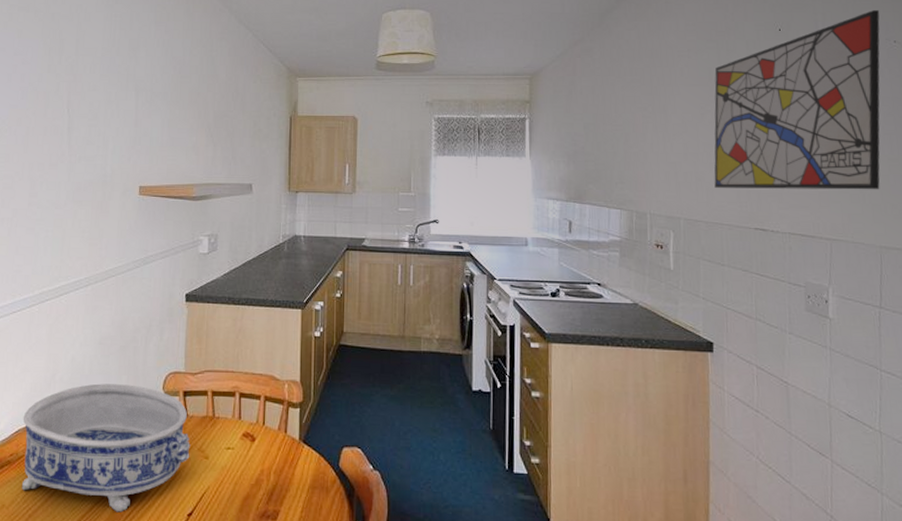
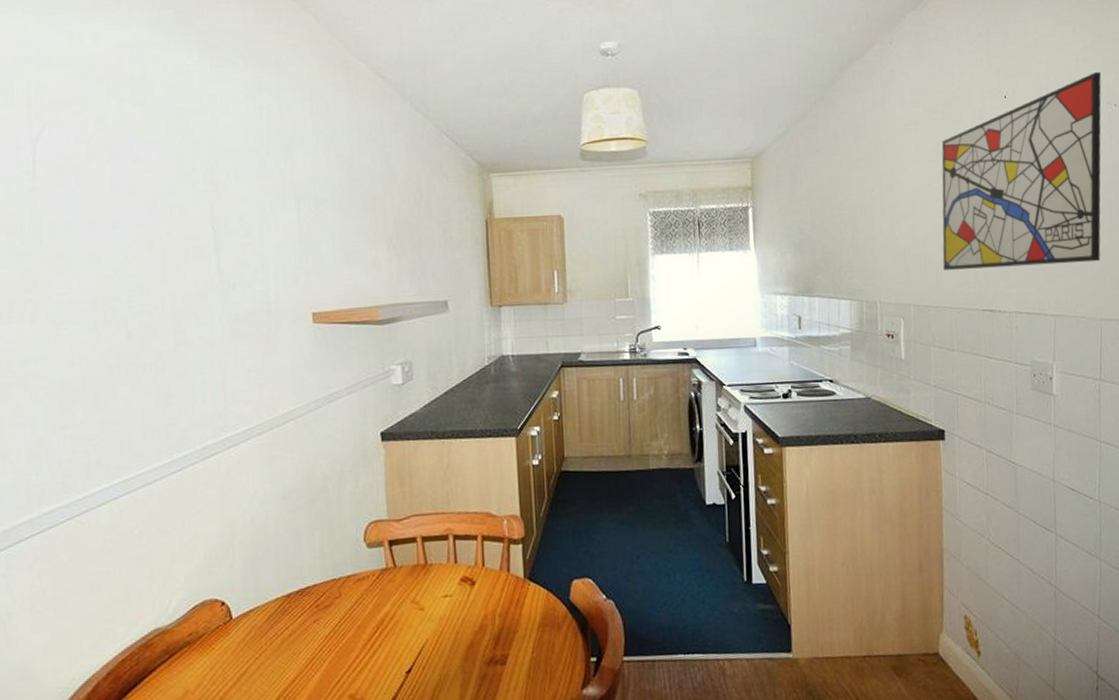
decorative bowl: present [21,383,190,513] -> none [199,540,403,681]

